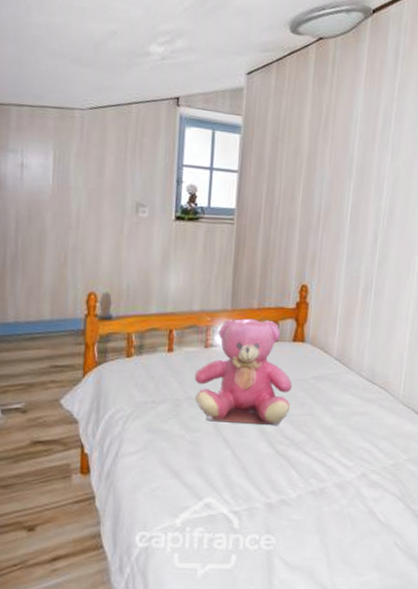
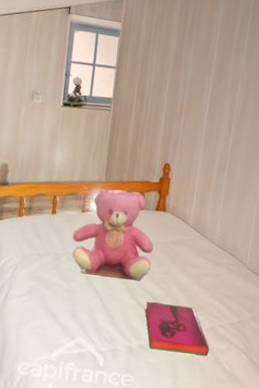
hardback book: none [285,450,361,506] -> present [145,302,210,356]

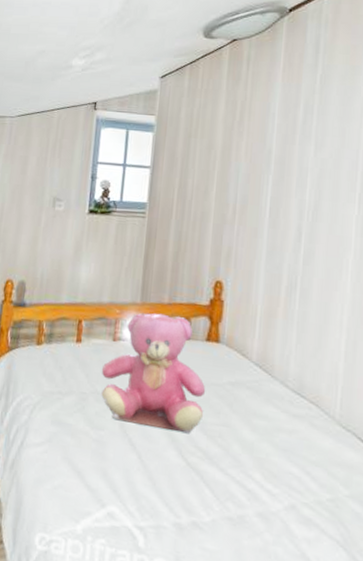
hardback book: present [145,302,210,356] -> none [197,463,290,546]

